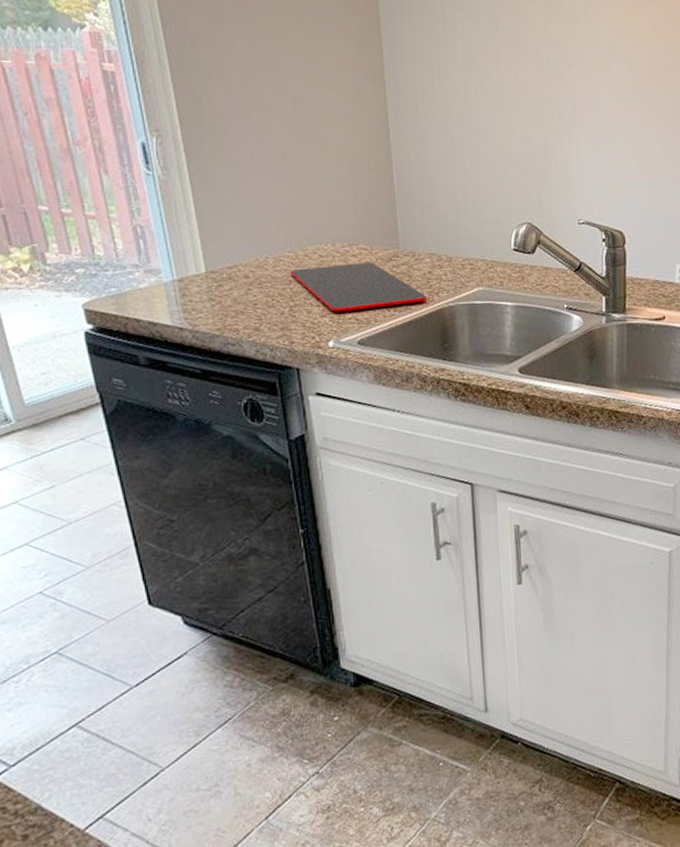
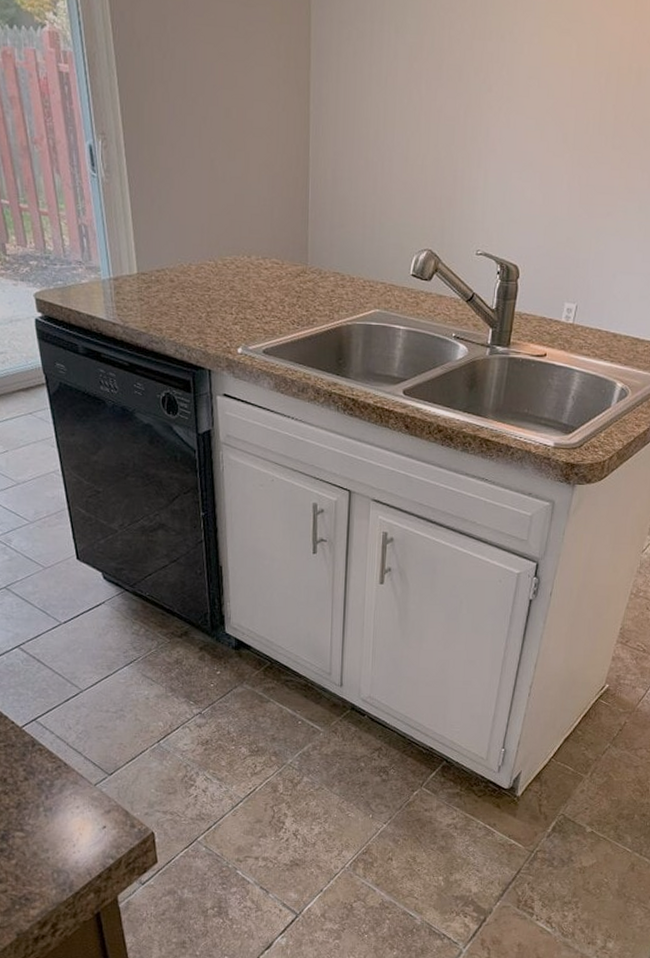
cutting board: present [290,262,428,312] -> none [209,276,329,322]

